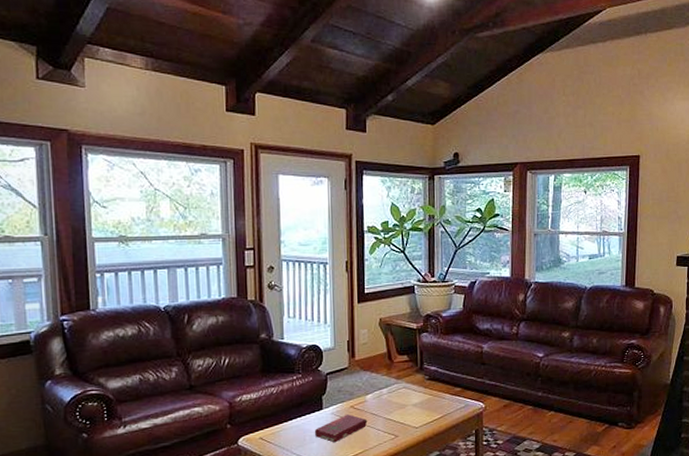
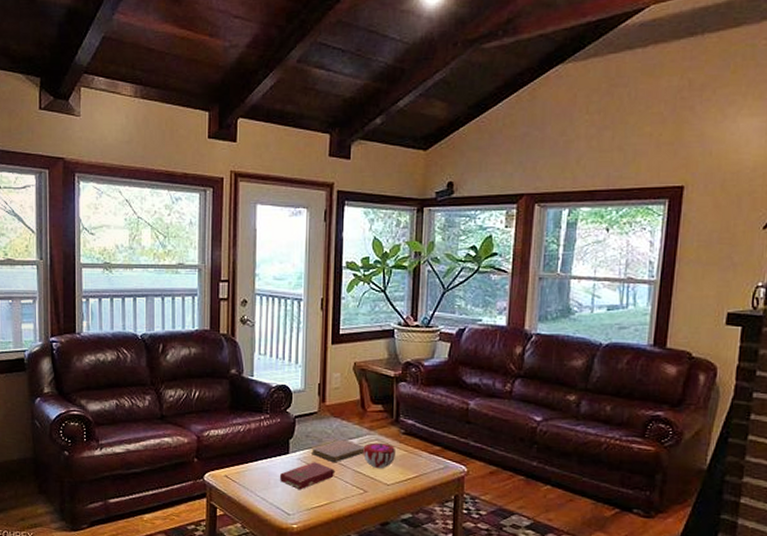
notebook: none [344,390,394,413] -> present [311,439,365,463]
decorative bowl: none [392,389,423,414] -> present [363,442,396,469]

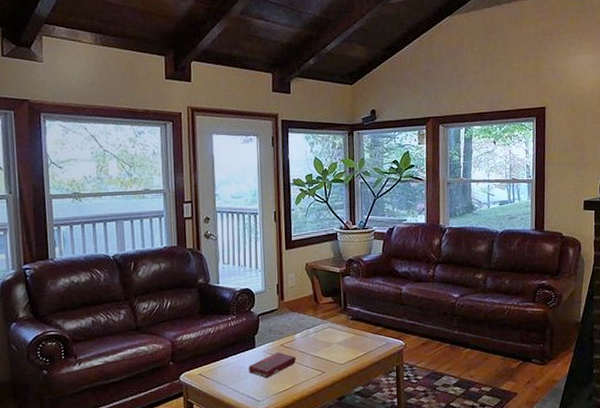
notebook: present [311,439,365,463] -> none [275,330,320,351]
decorative bowl: present [363,442,396,469] -> none [319,329,347,352]

